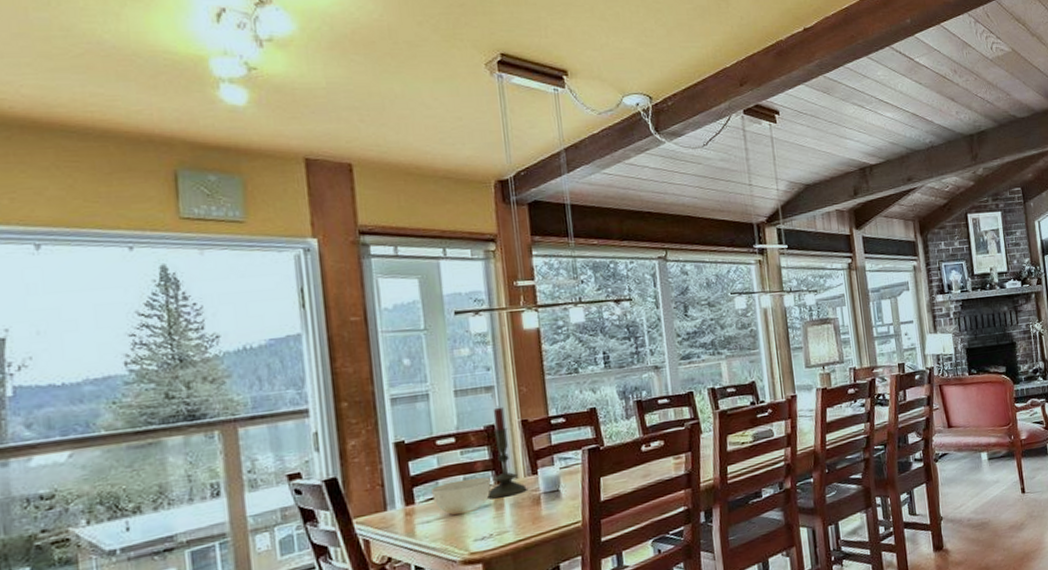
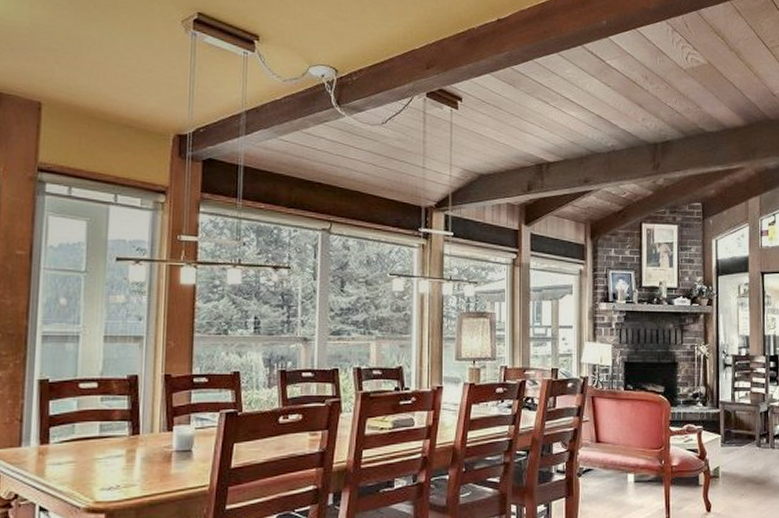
bowl: present [432,477,491,516] -> none [67,426,126,462]
candle: present [487,405,527,500] -> none [120,357,160,450]

